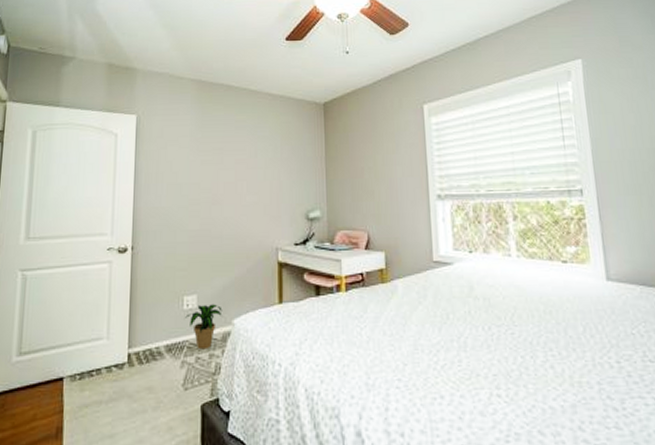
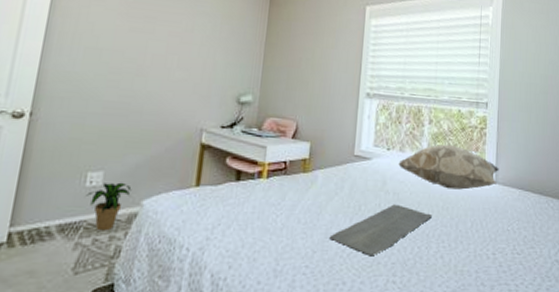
bath mat: none [419,311,533,368] -> present [329,204,432,257]
decorative pillow: none [484,240,610,291] -> present [398,144,499,190]

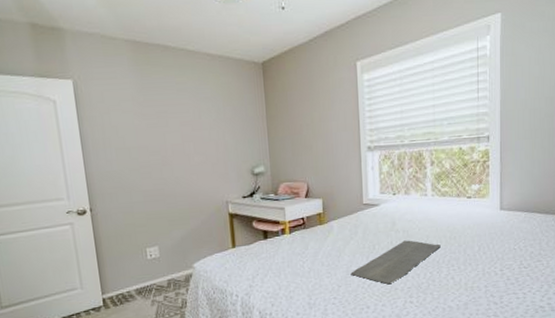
potted plant: present [86,182,132,231] -> none [150,252,183,290]
decorative pillow: present [398,144,499,190] -> none [405,181,504,221]

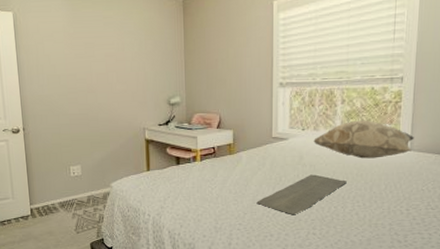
decorative pillow: none [405,181,504,221] -> present [313,120,415,159]

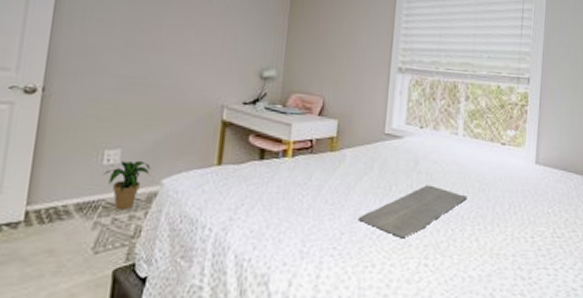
potted plant: none [73,172,102,205] -> present [104,160,151,211]
decorative pillow: present [313,120,415,159] -> none [432,122,541,170]

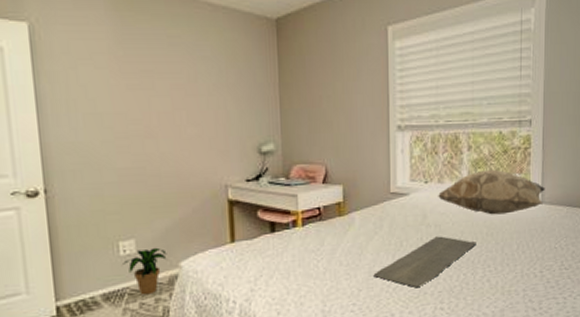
decorative pillow: none [432,122,541,170] -> present [438,169,546,215]

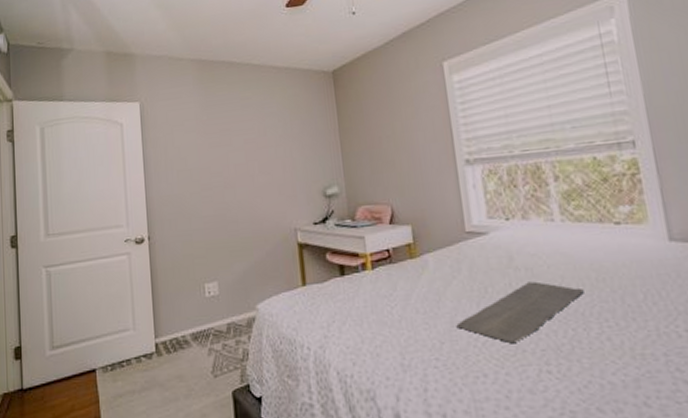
potted plant: present [123,247,167,296] -> none [208,289,245,337]
decorative pillow: present [438,169,546,215] -> none [524,201,672,256]

